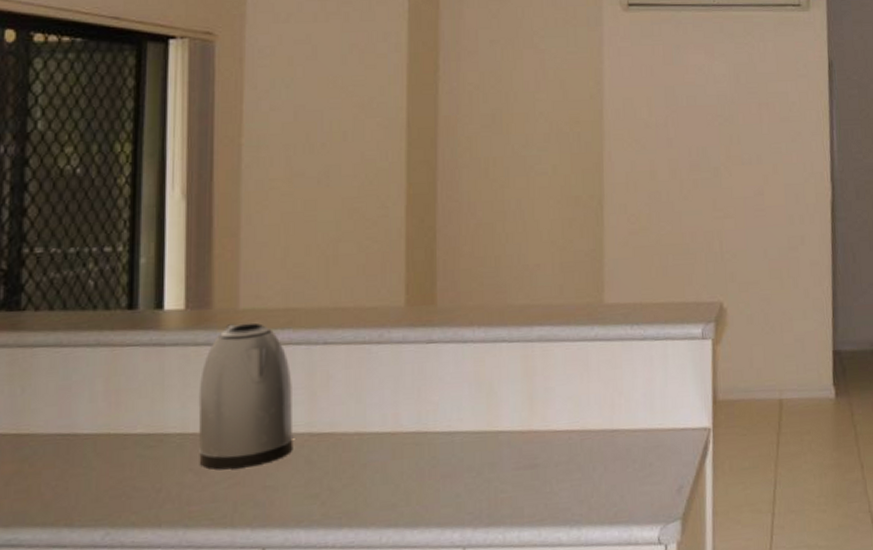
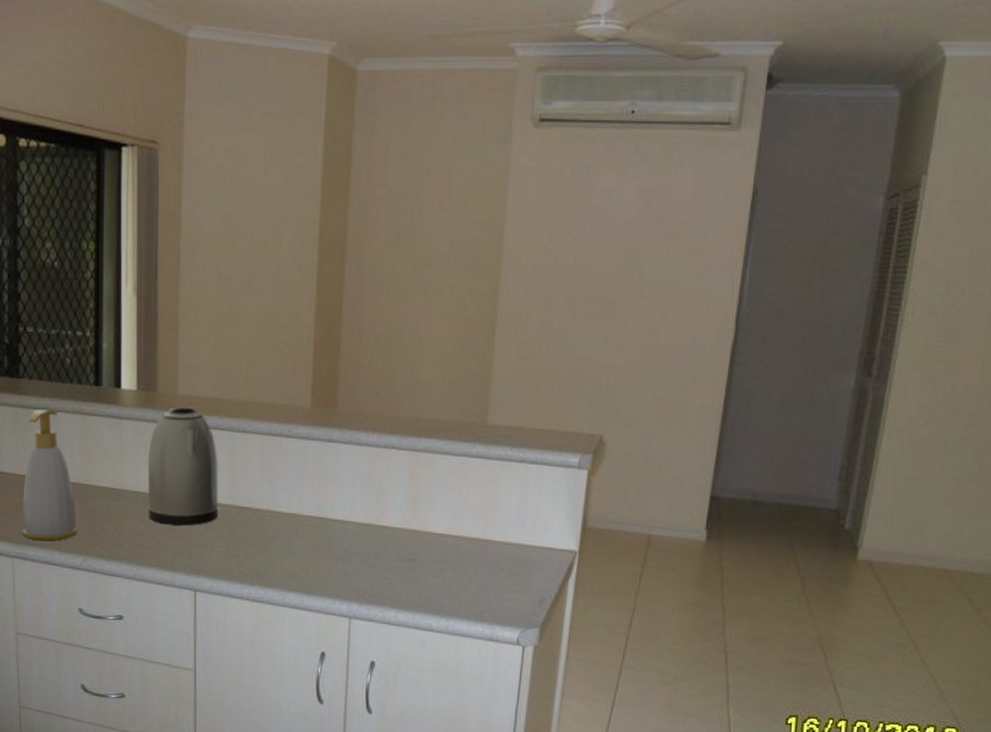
soap bottle: none [14,345,99,519] -> present [22,409,78,542]

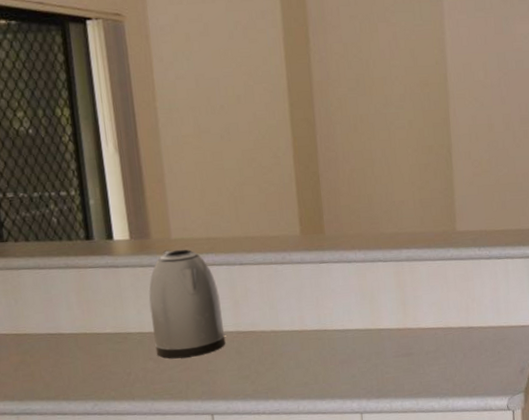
soap bottle: present [22,409,78,542] -> none [19,268,85,394]

